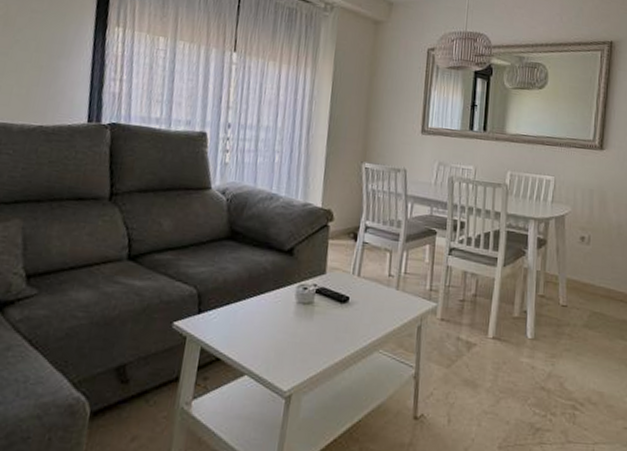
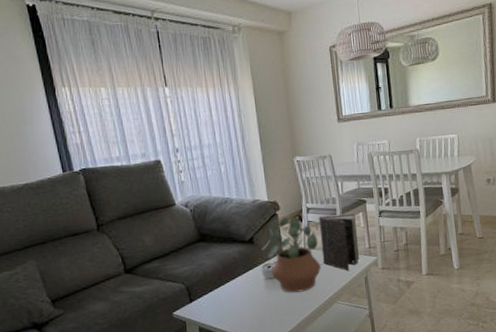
potted plant: none [301,232,375,329] -> present [262,217,321,293]
book: none [371,239,420,315] -> present [318,213,359,272]

